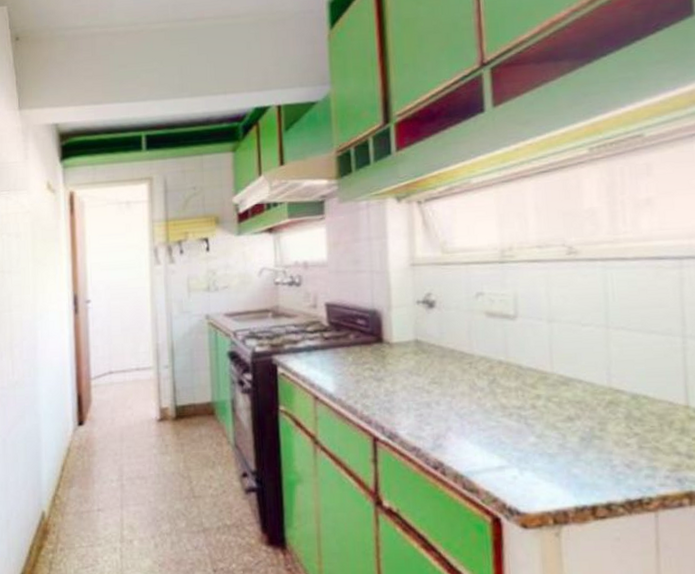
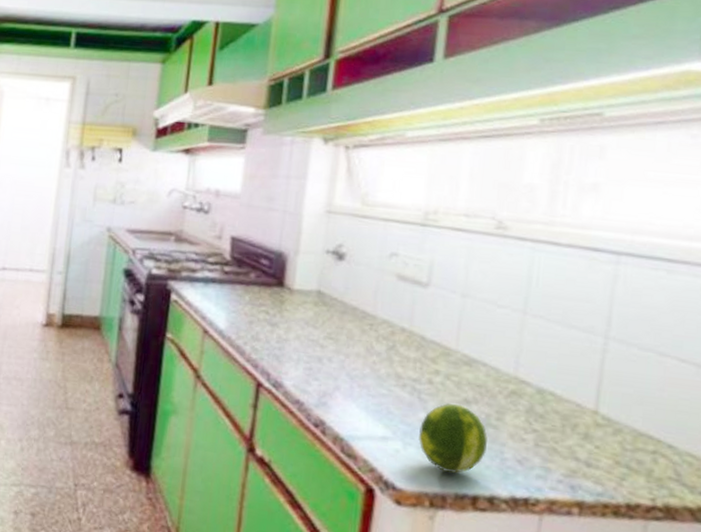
fruit: none [532,422,596,489] -> present [419,403,488,474]

